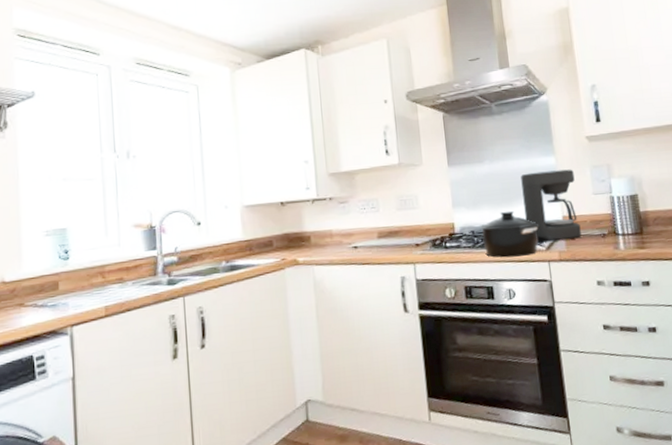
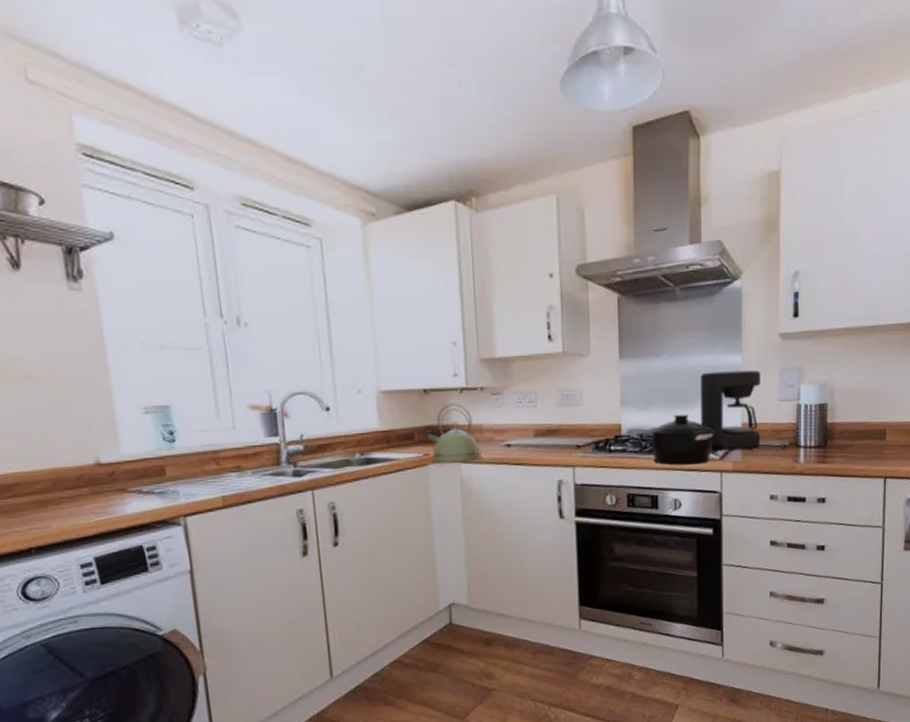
kettle: none [282,212,334,267] -> present [425,402,483,464]

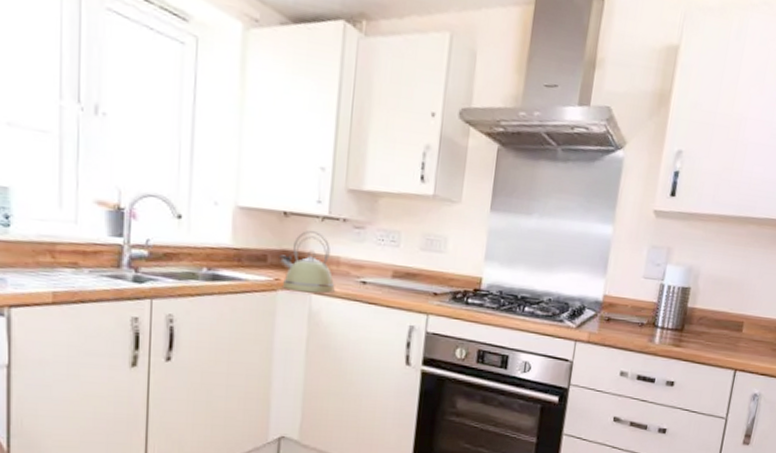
saucepan: present [651,414,716,465] -> none [509,276,576,330]
coffee maker: present [701,370,761,451] -> none [562,238,630,323]

